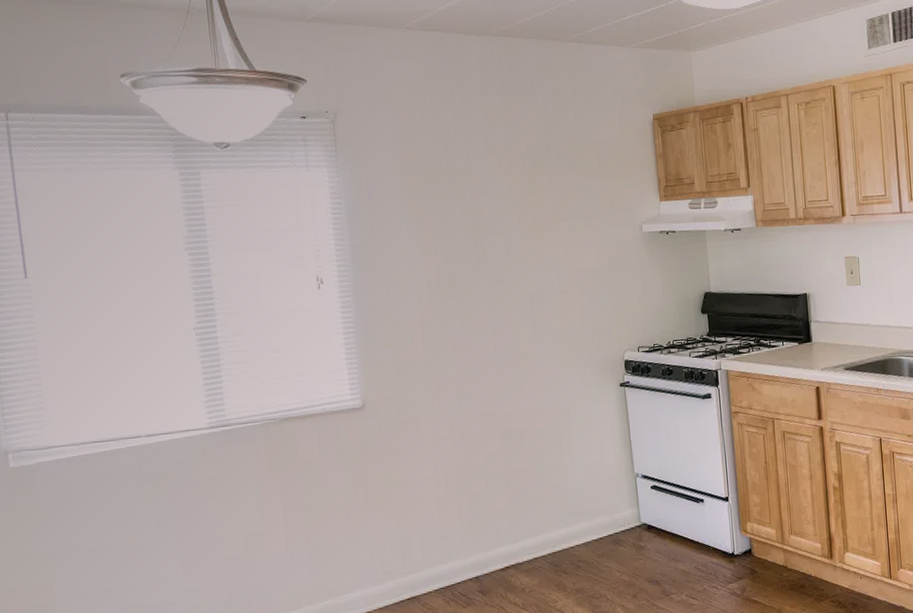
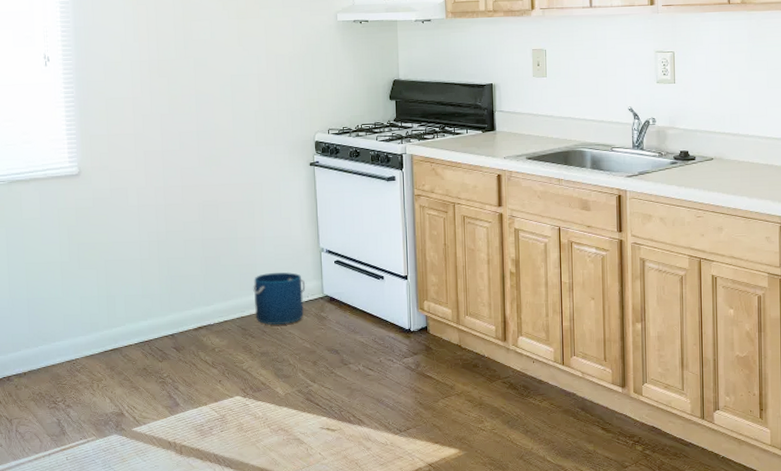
bucket: none [563,501,621,559] -> present [252,272,306,325]

